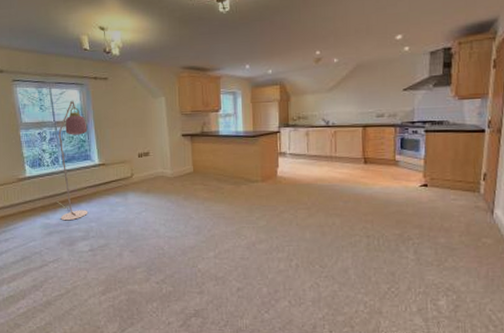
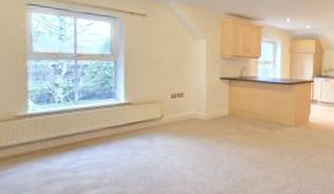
floor lamp: present [58,100,88,221] -> none [66,33,116,166]

